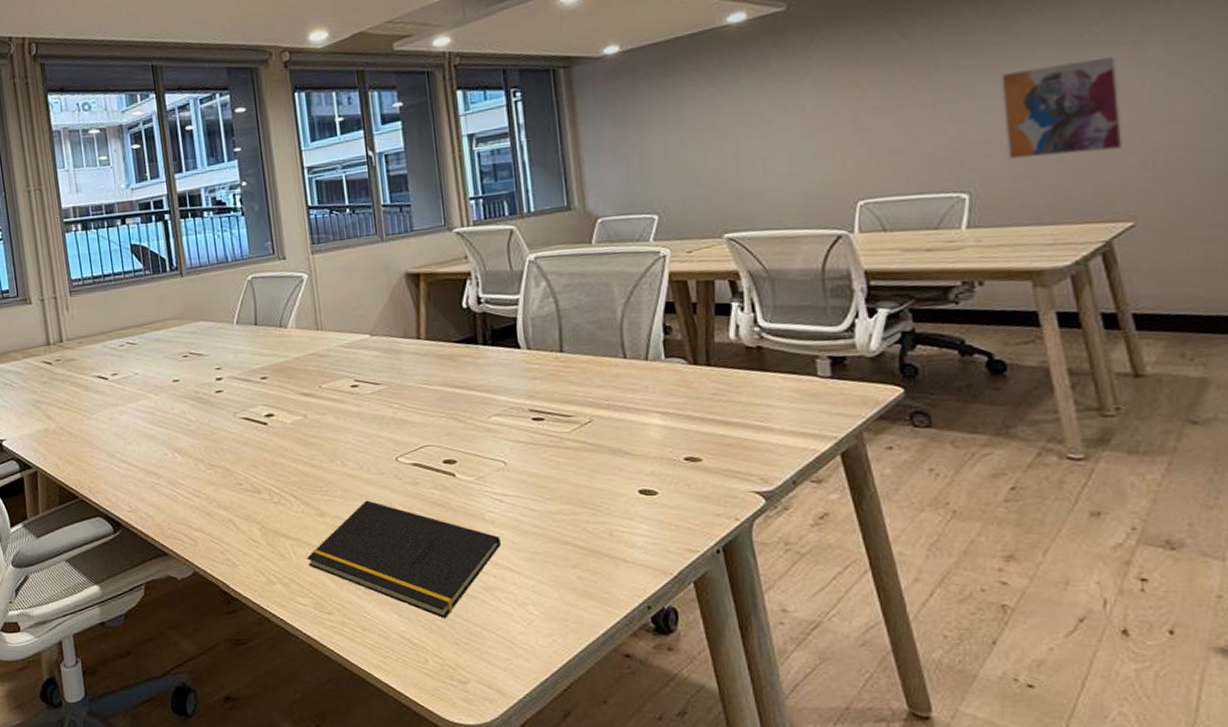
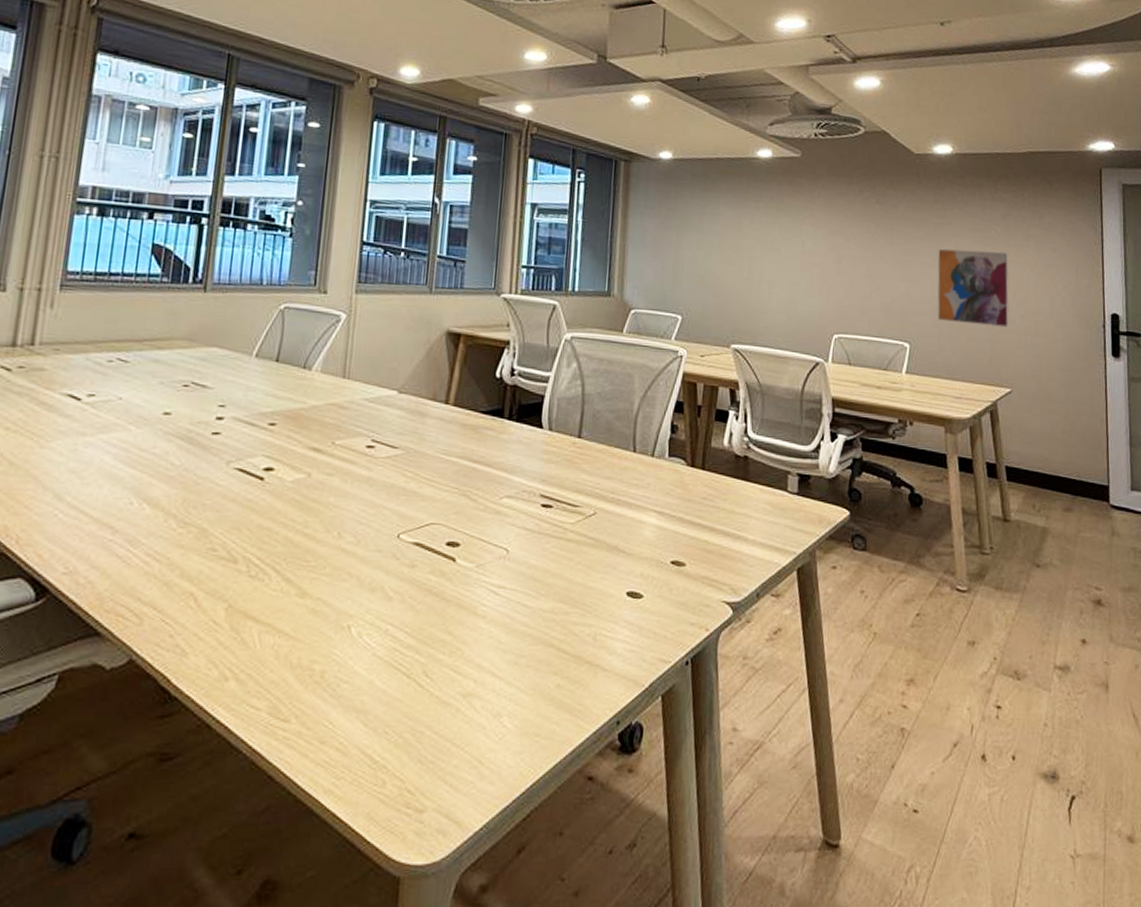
notepad: present [307,500,501,619] -> none [274,581,488,731]

